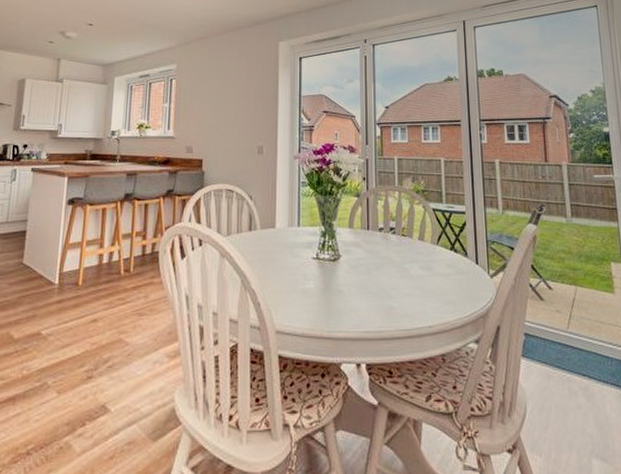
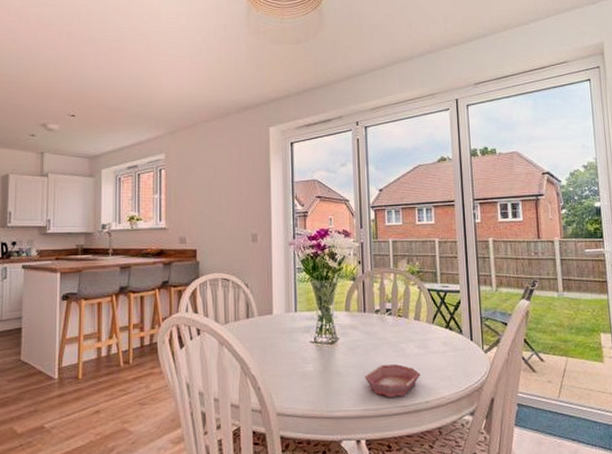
bowl: none [366,286,425,319] -> present [364,364,421,397]

